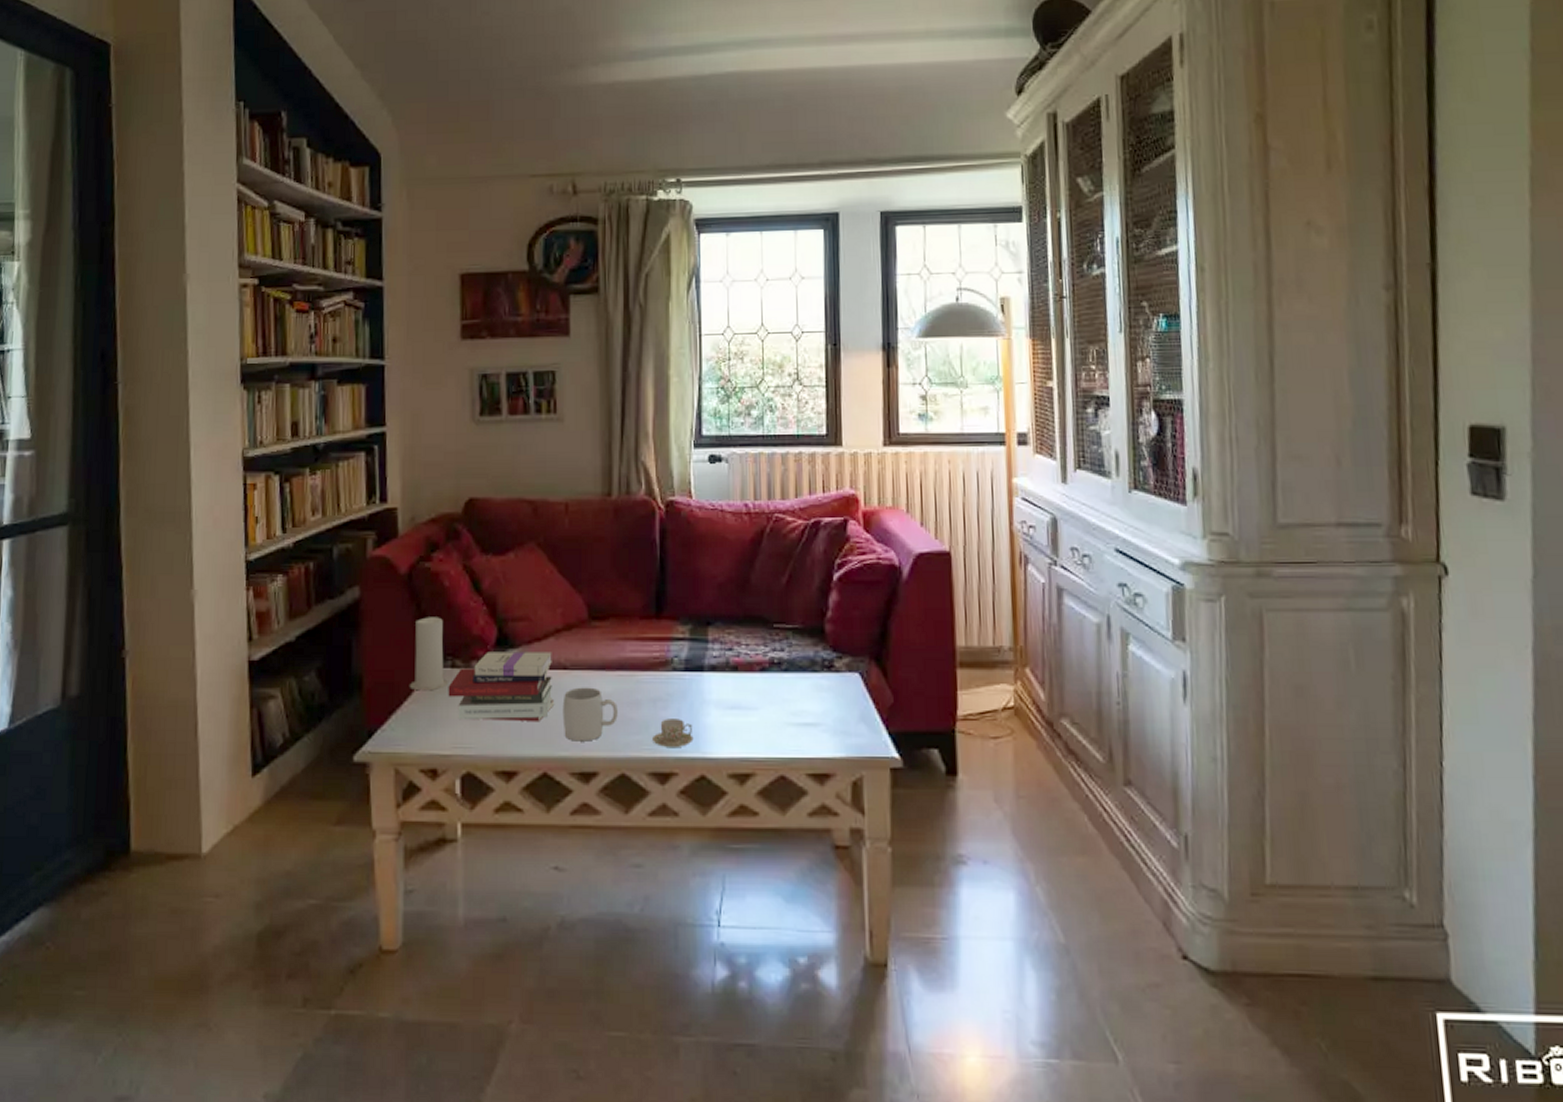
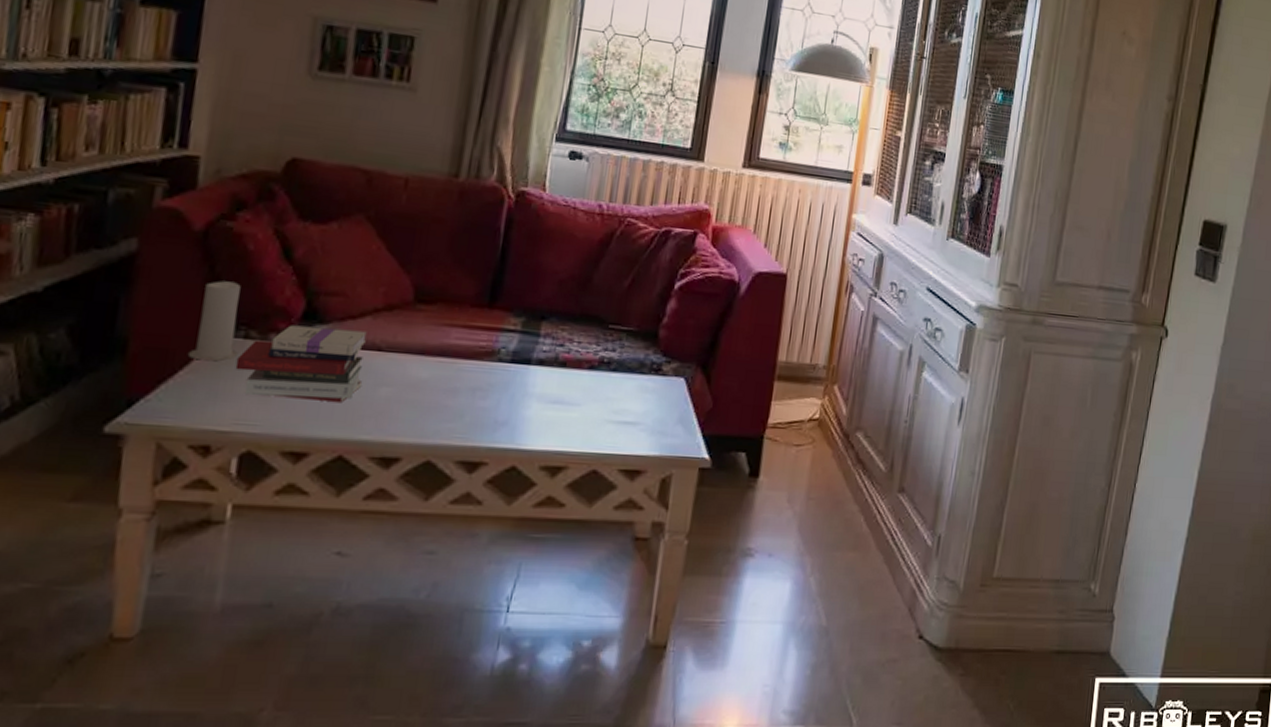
mug: present [562,687,618,742] -> none [368,370,433,426]
teacup: present [653,719,694,749] -> none [466,408,510,439]

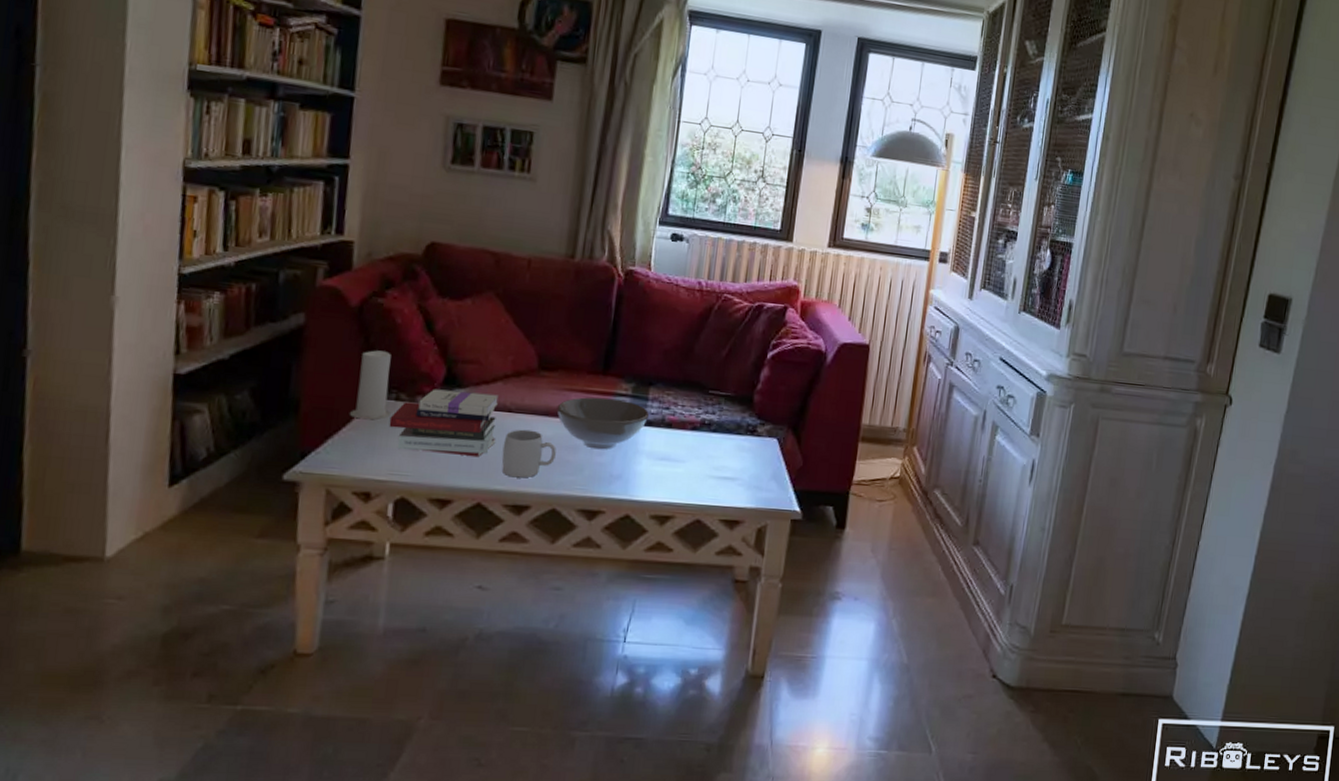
mug: none [368,370,433,426] -> present [501,429,557,478]
decorative bowl: none [434,333,541,393] -> present [557,397,650,450]

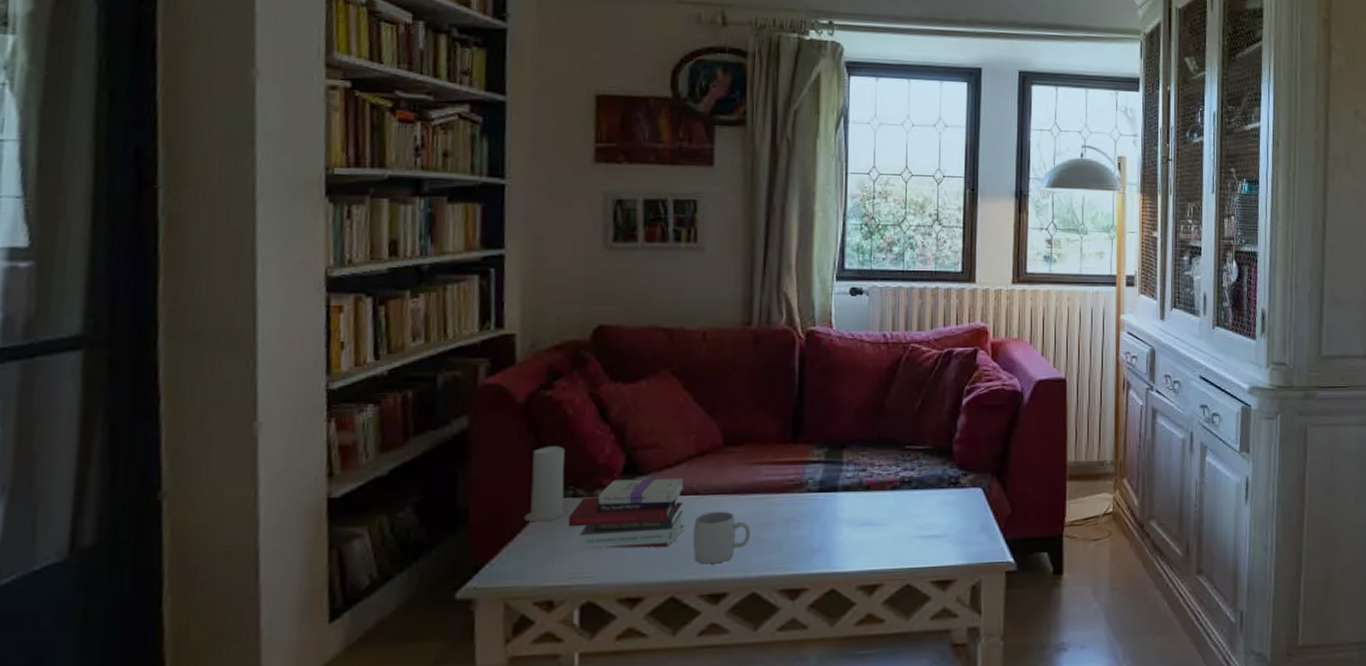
decorative bowl: present [557,397,650,450] -> none [747,467,846,523]

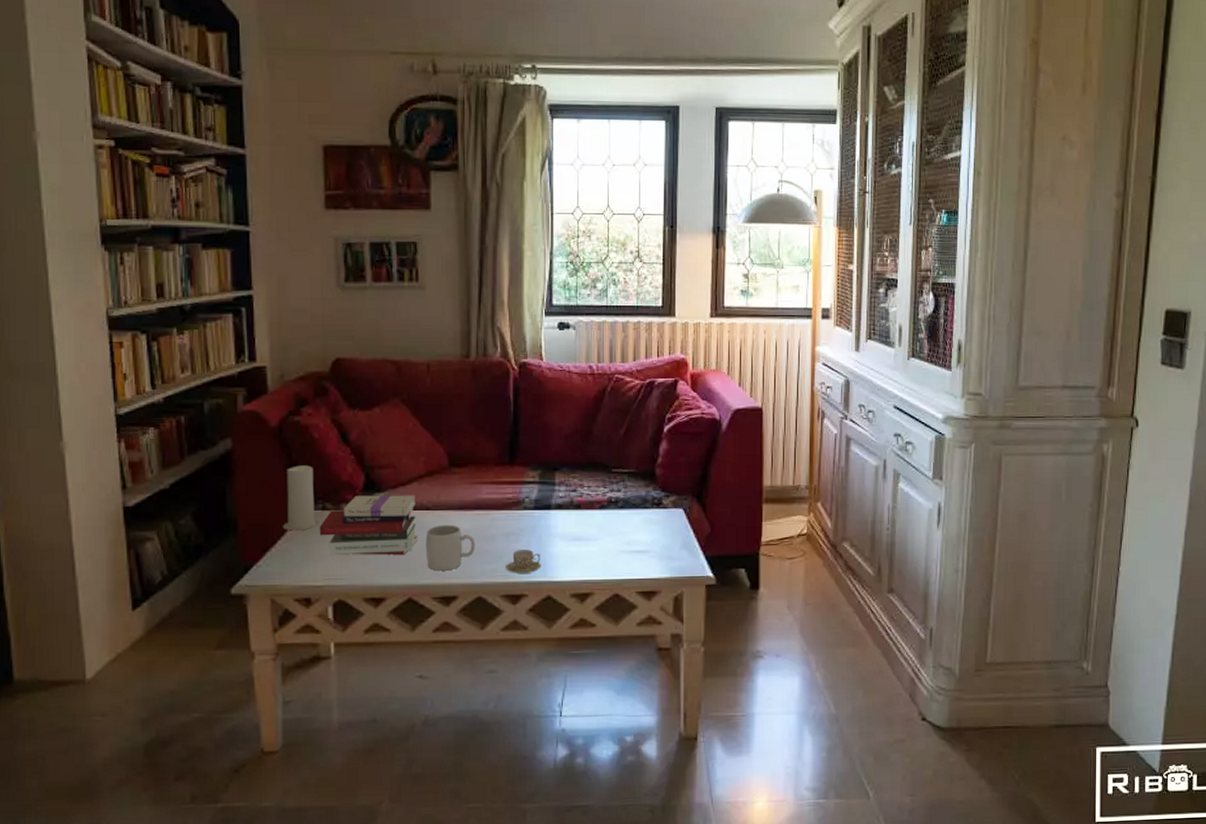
teacup: none [784,537,825,566] -> present [506,549,541,575]

